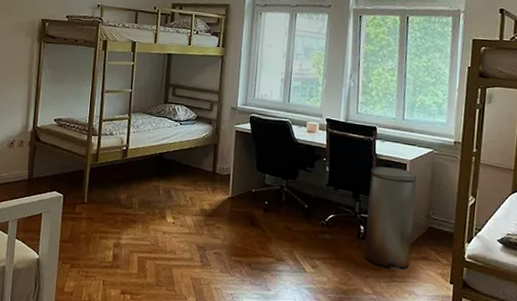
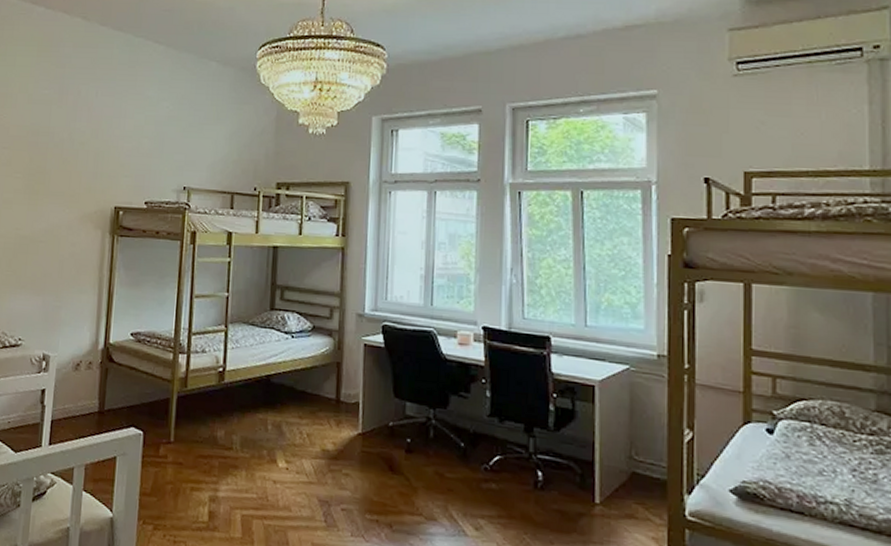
pedal bin: present [364,166,417,271] -> none [544,389,610,534]

